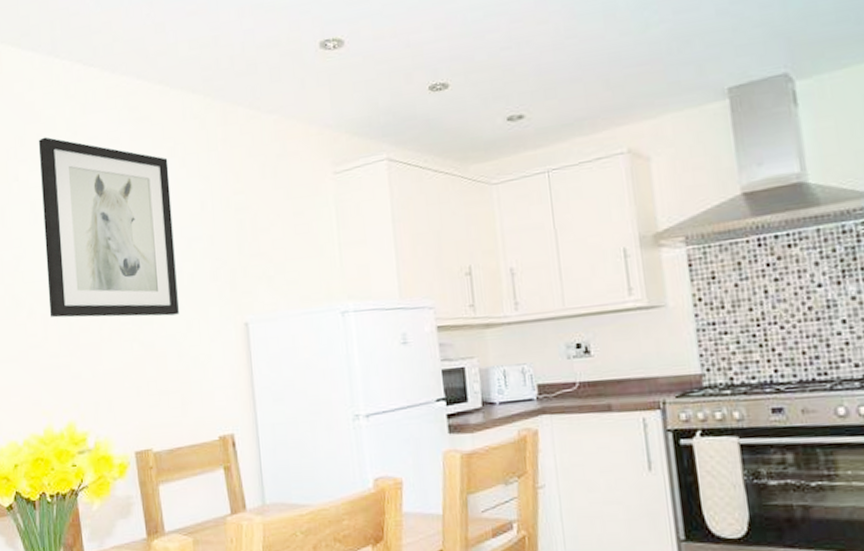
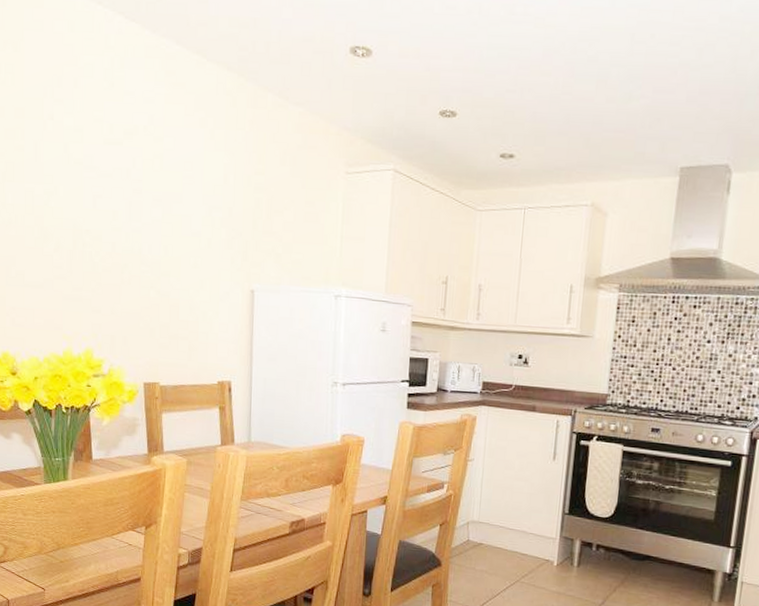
wall art: present [38,137,179,318] -> none [75,82,198,272]

